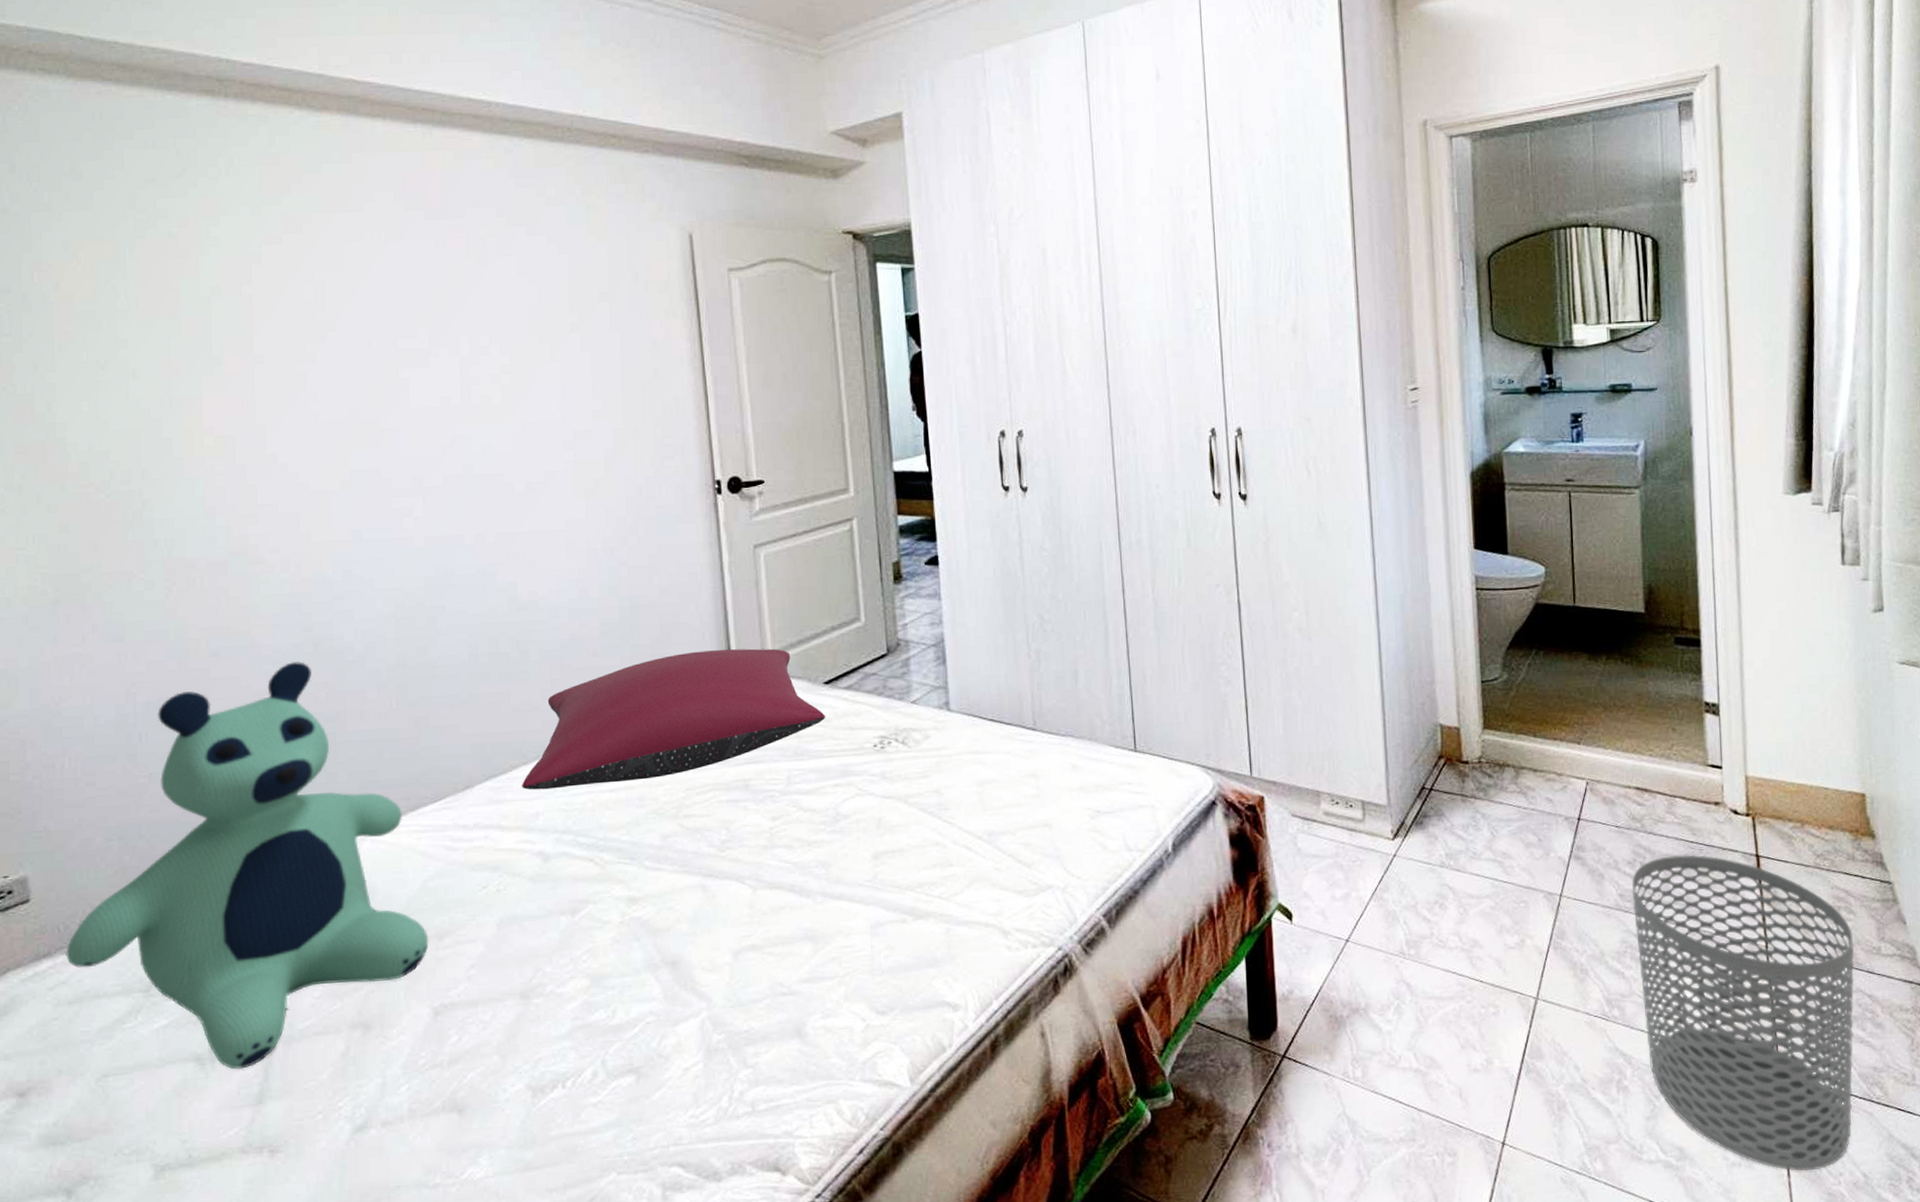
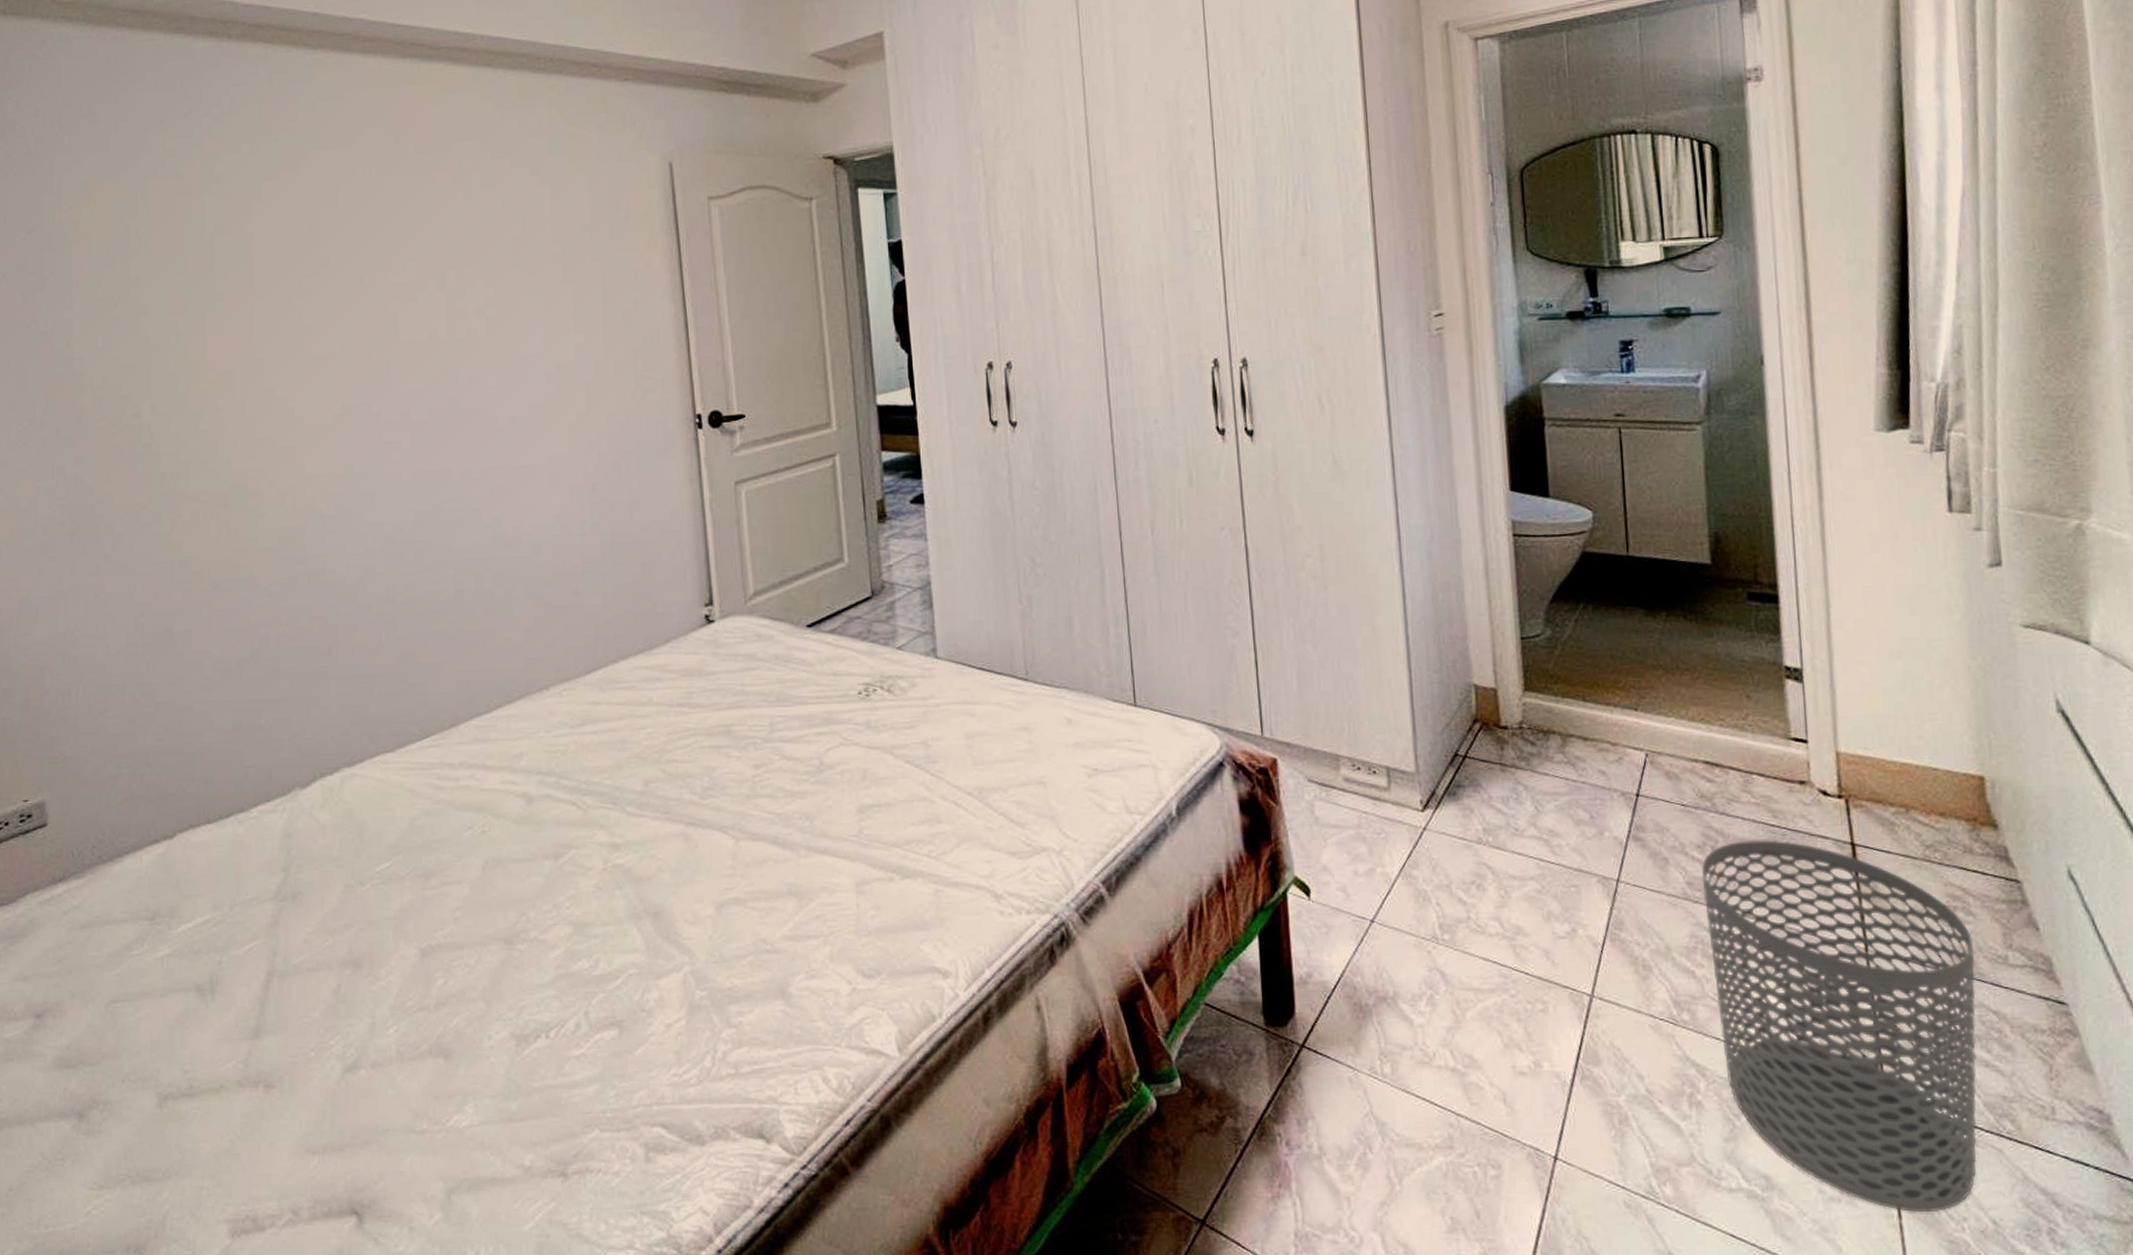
bear: present [66,661,429,1070] -> none [79,595,416,1002]
pillow: present [522,648,825,790] -> none [506,589,808,730]

